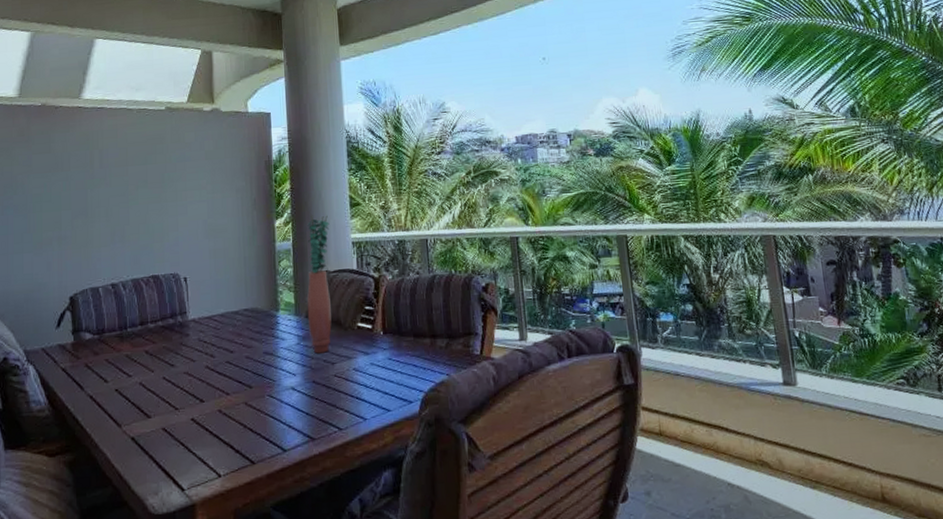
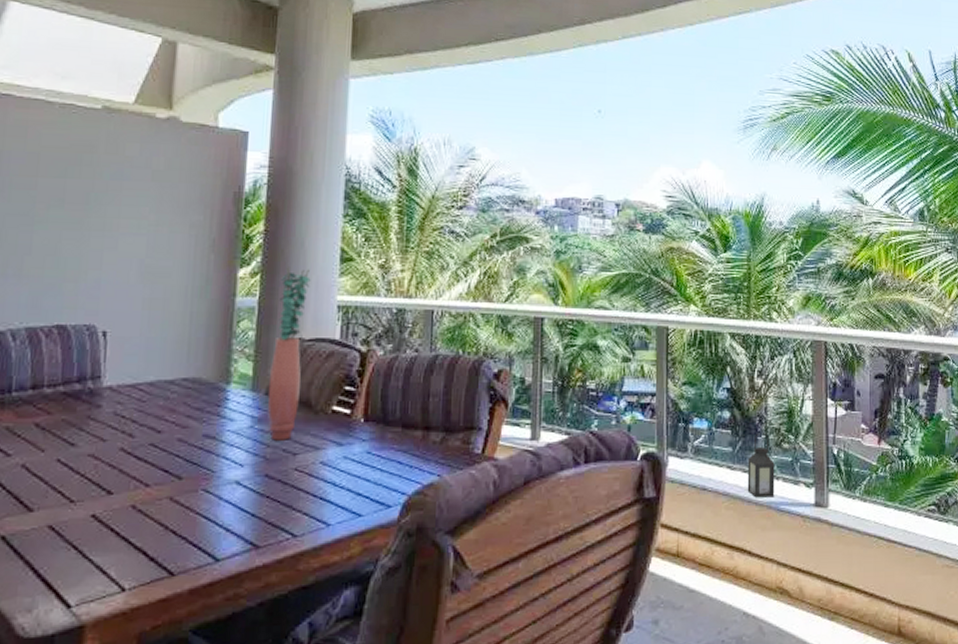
lantern: none [714,321,744,380] -> present [747,433,775,498]

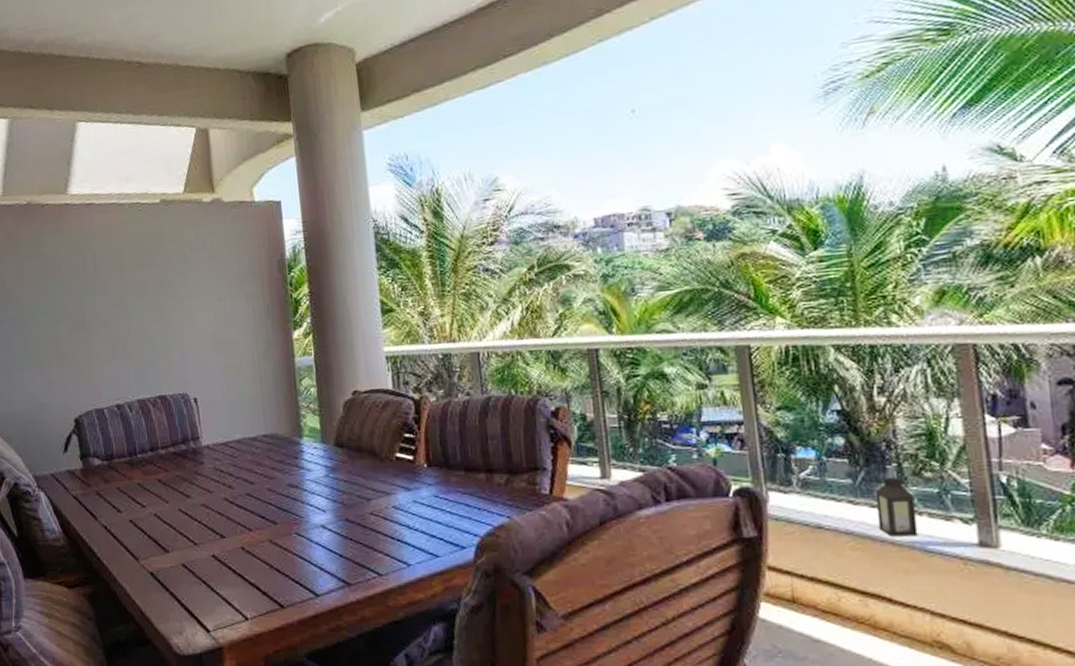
vase: present [267,265,311,441] -> none [331,323,365,488]

